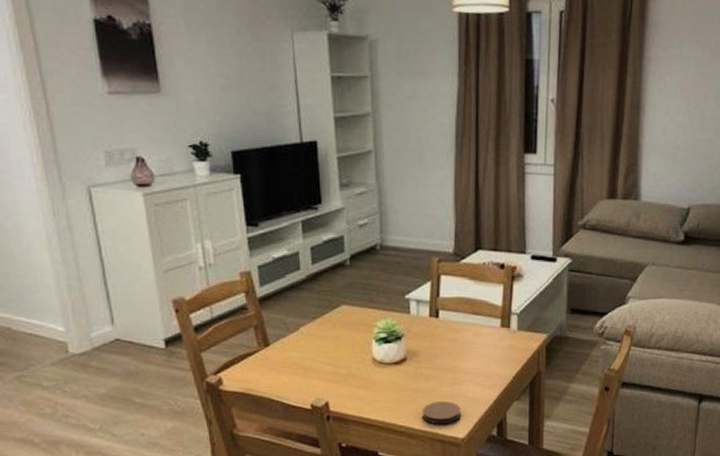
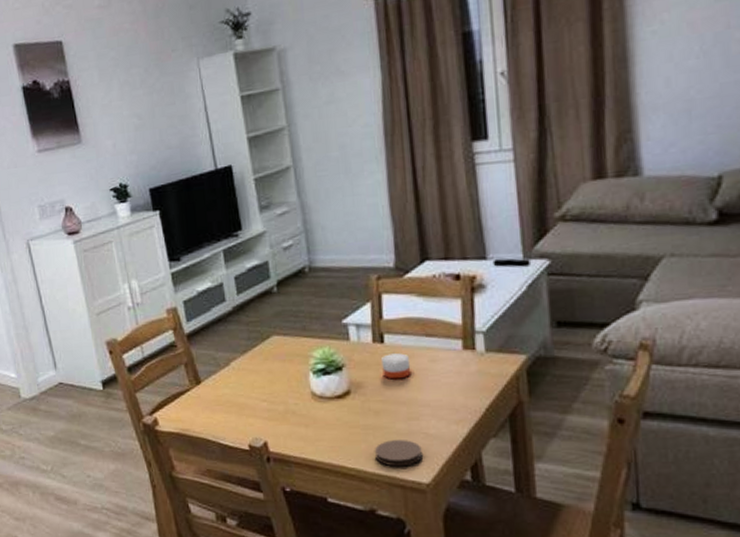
candle: none [435,326,459,350] -> present [381,352,411,379]

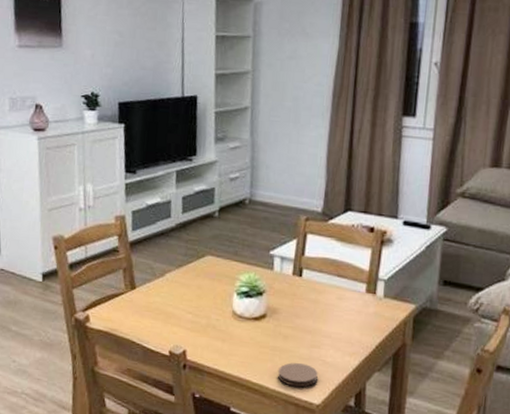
candle: present [381,352,411,379] -> none [296,286,321,311]

